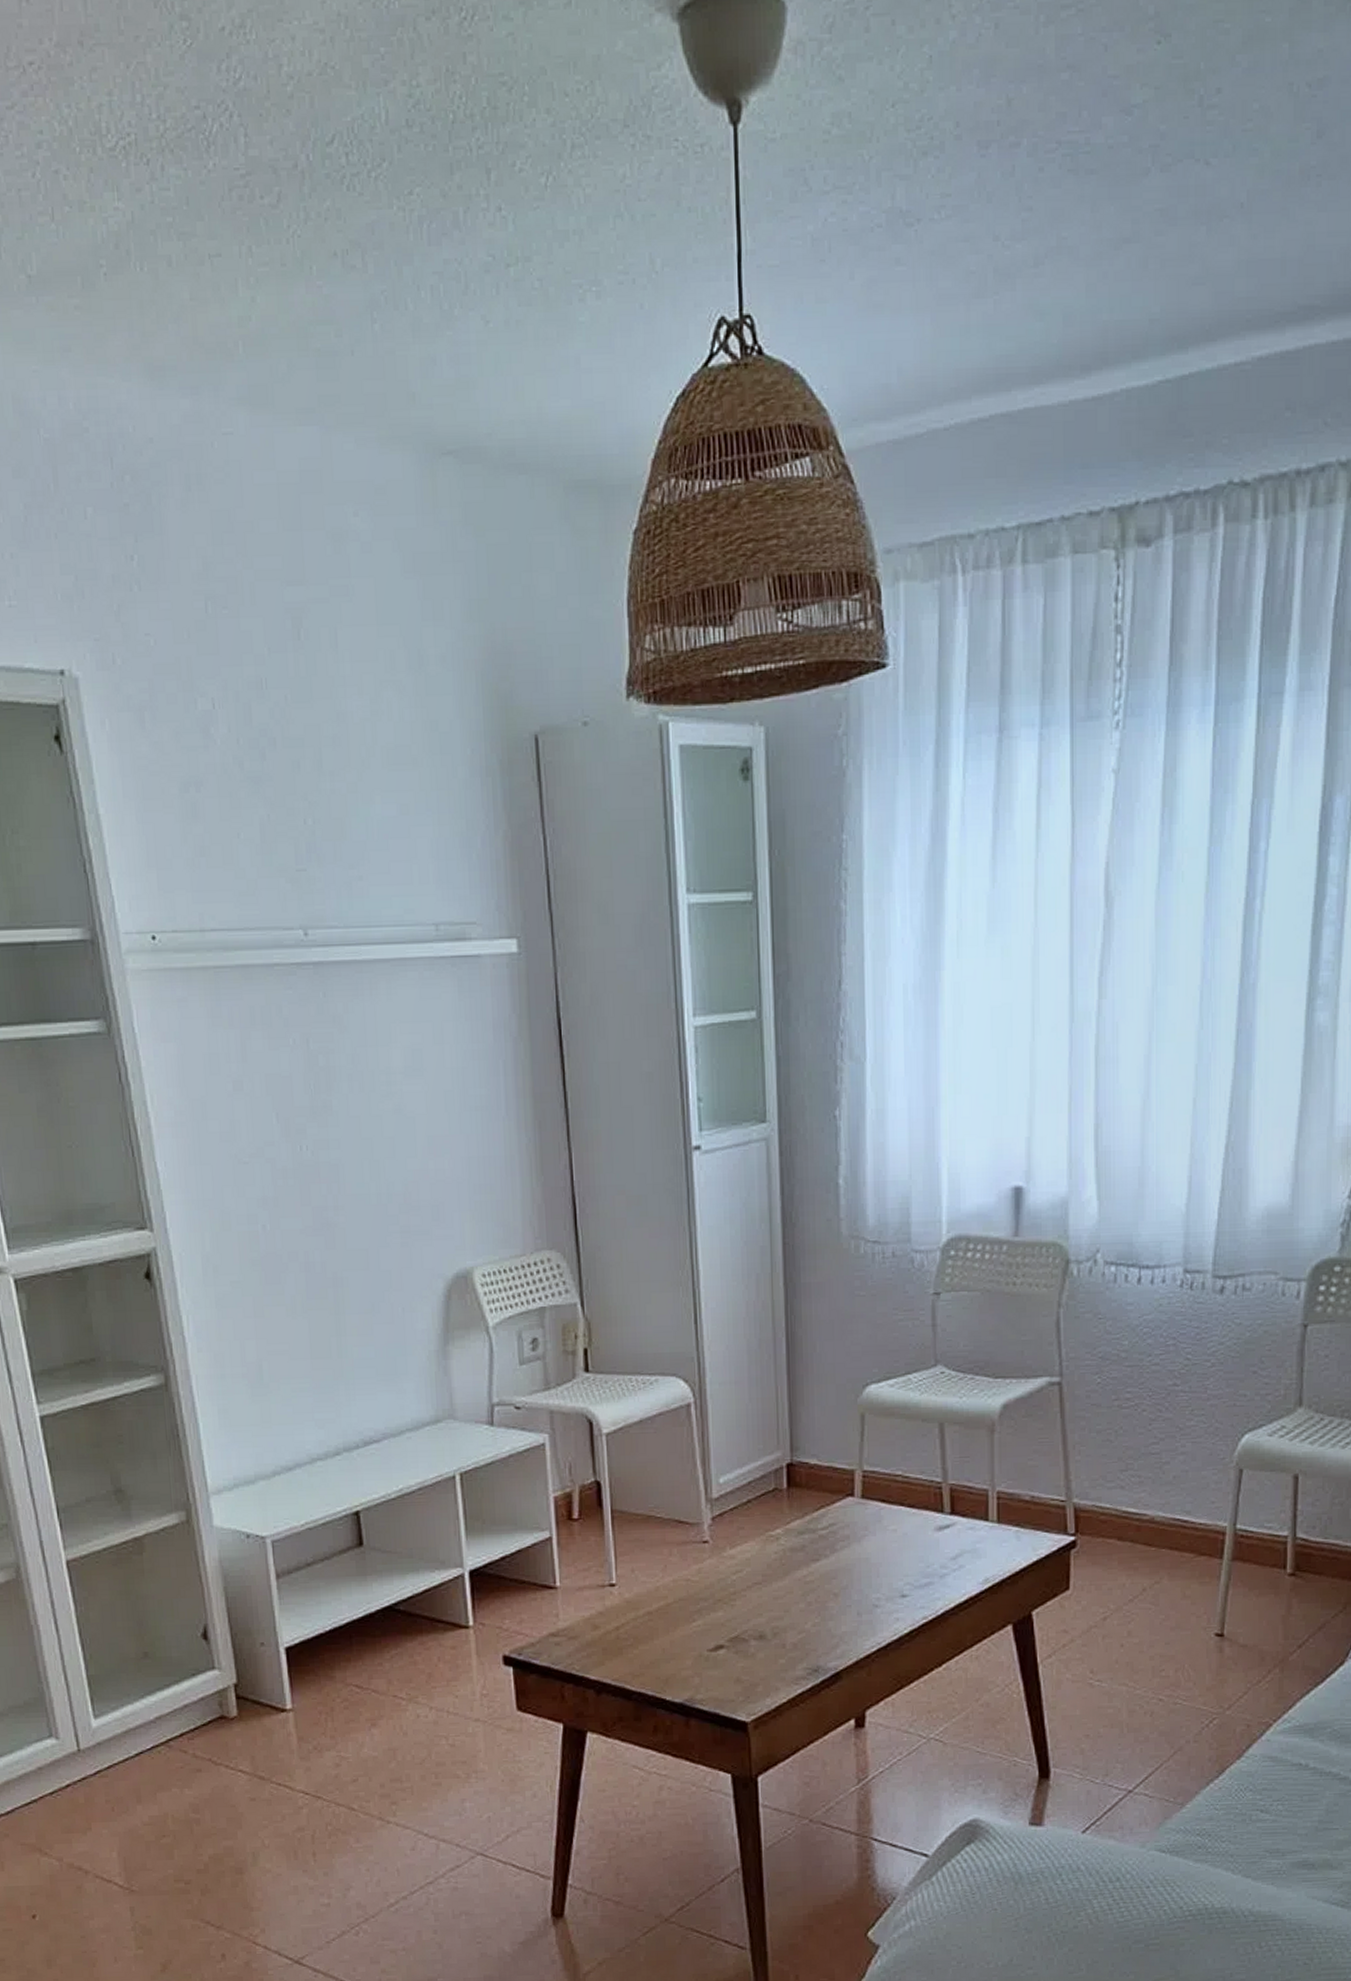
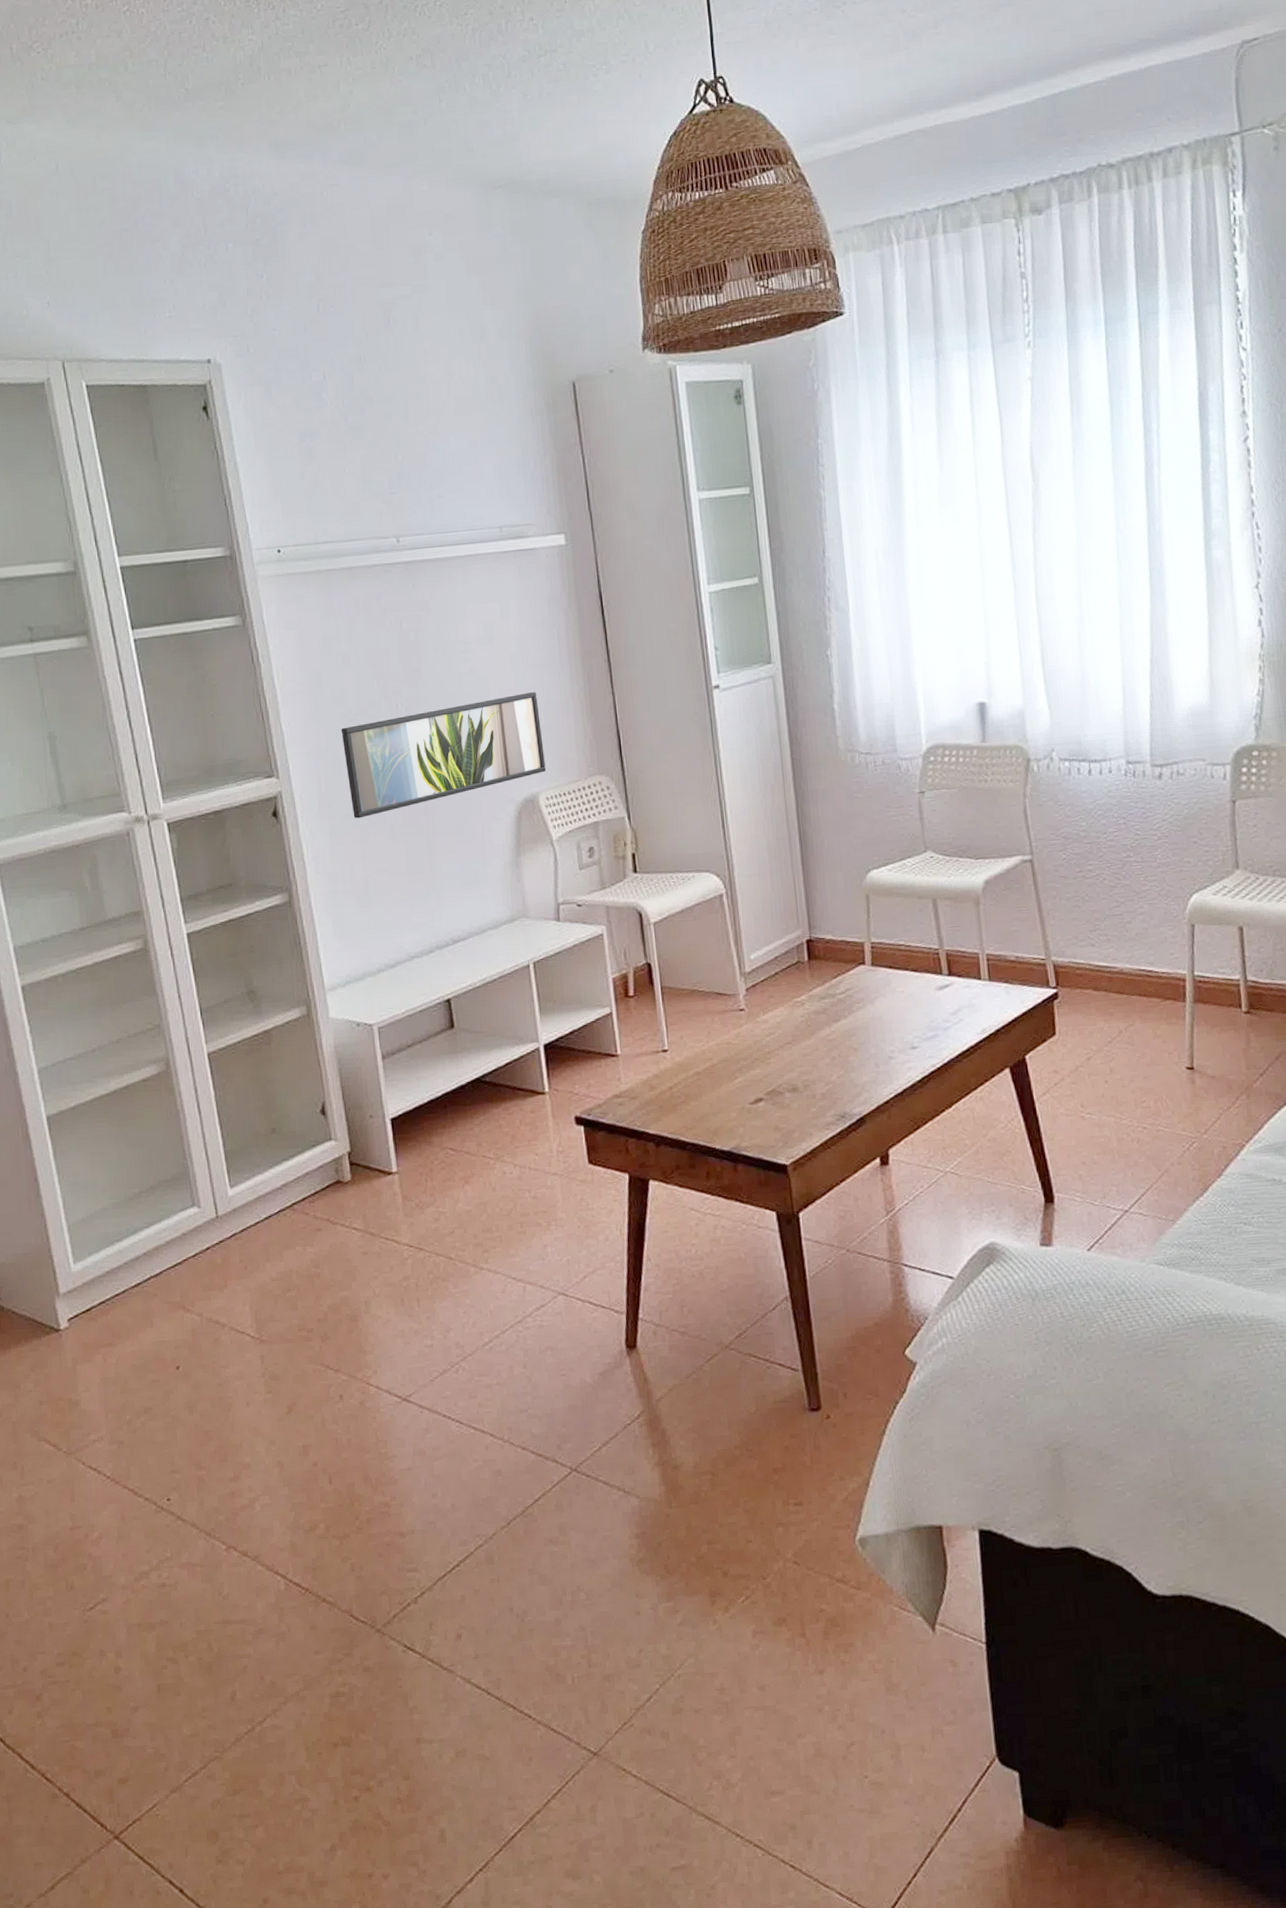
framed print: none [230,1141,483,1287] -> present [341,692,546,819]

